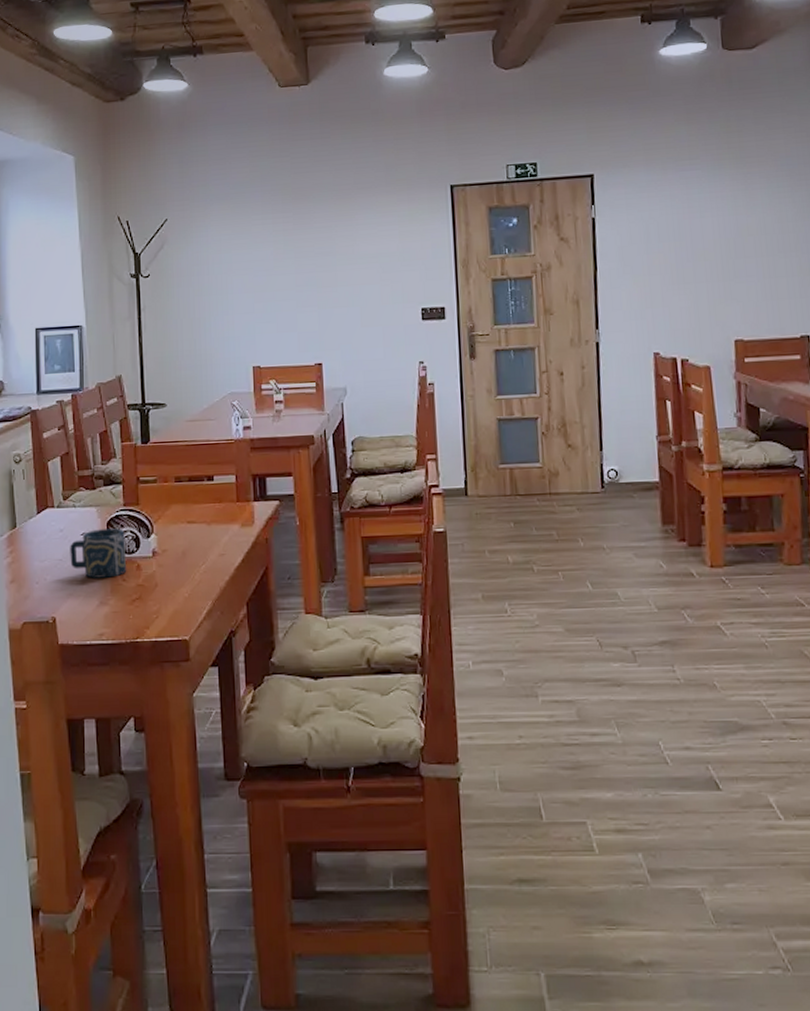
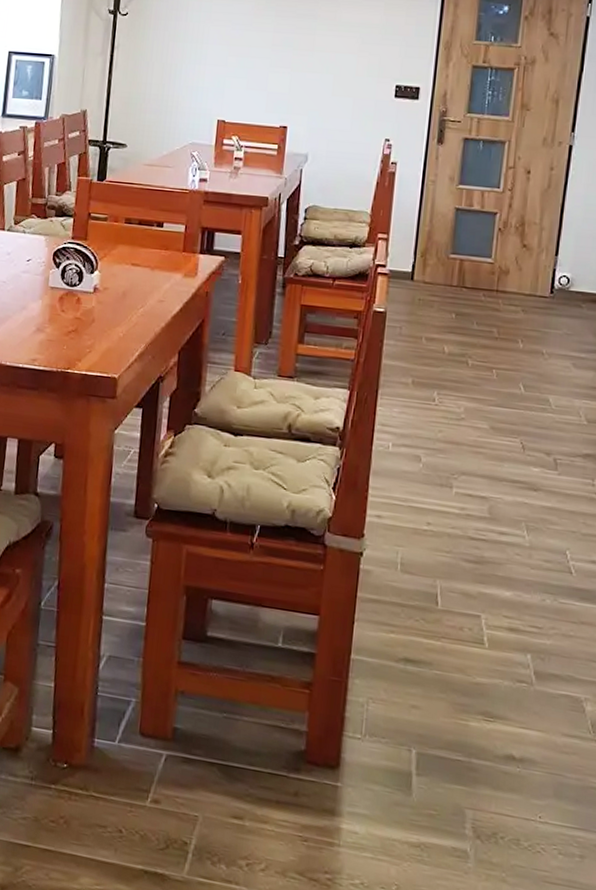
cup: present [70,528,127,578] -> none [13,257,70,307]

